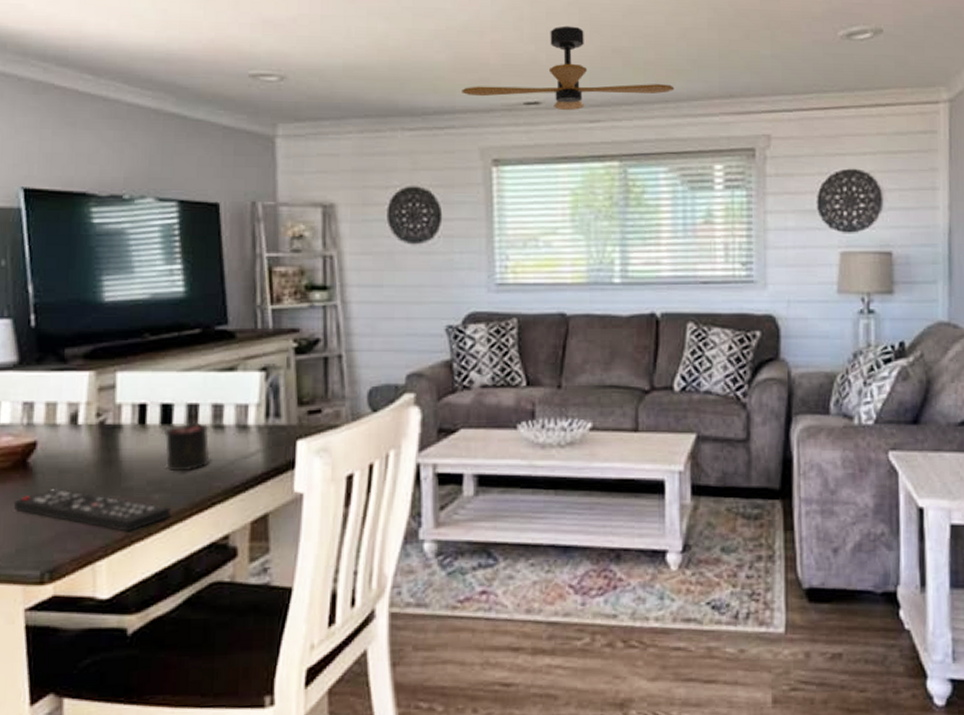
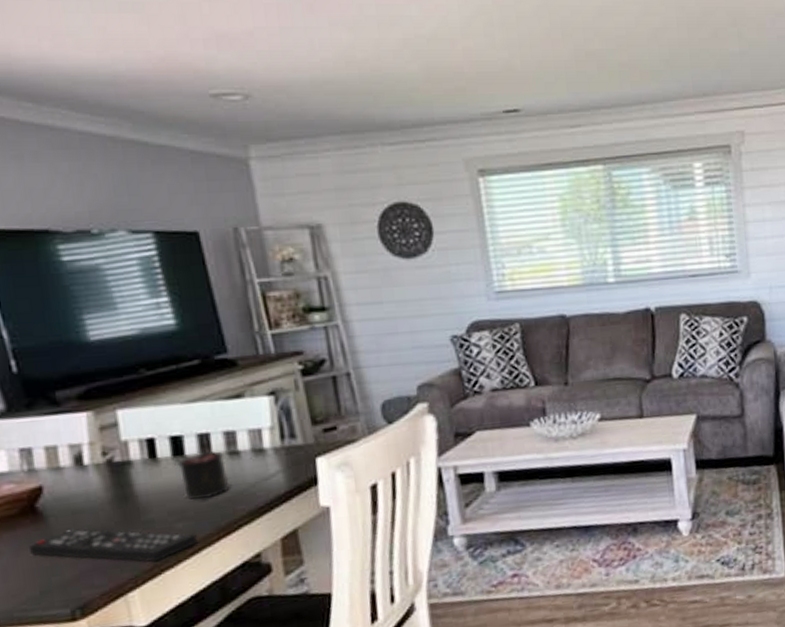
ceiling fan: present [462,26,675,111] -> none [438,30,650,117]

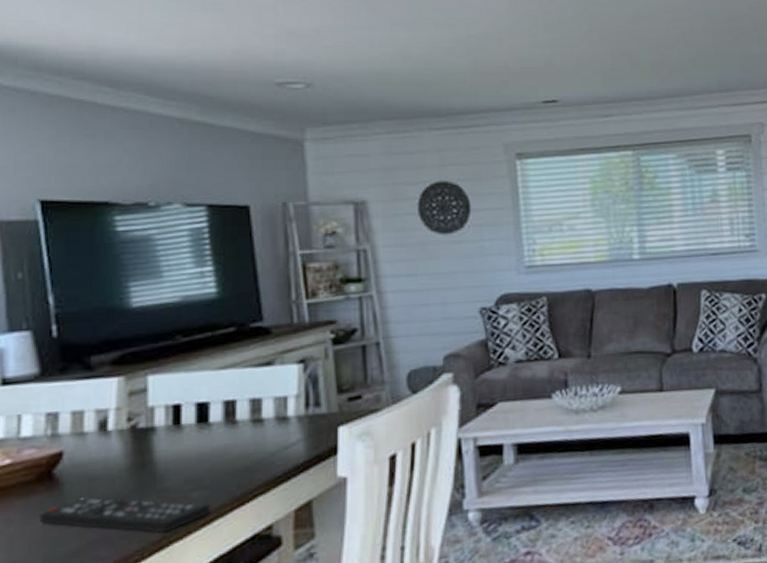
candle: present [178,438,230,500] -> none [201,405,249,468]

